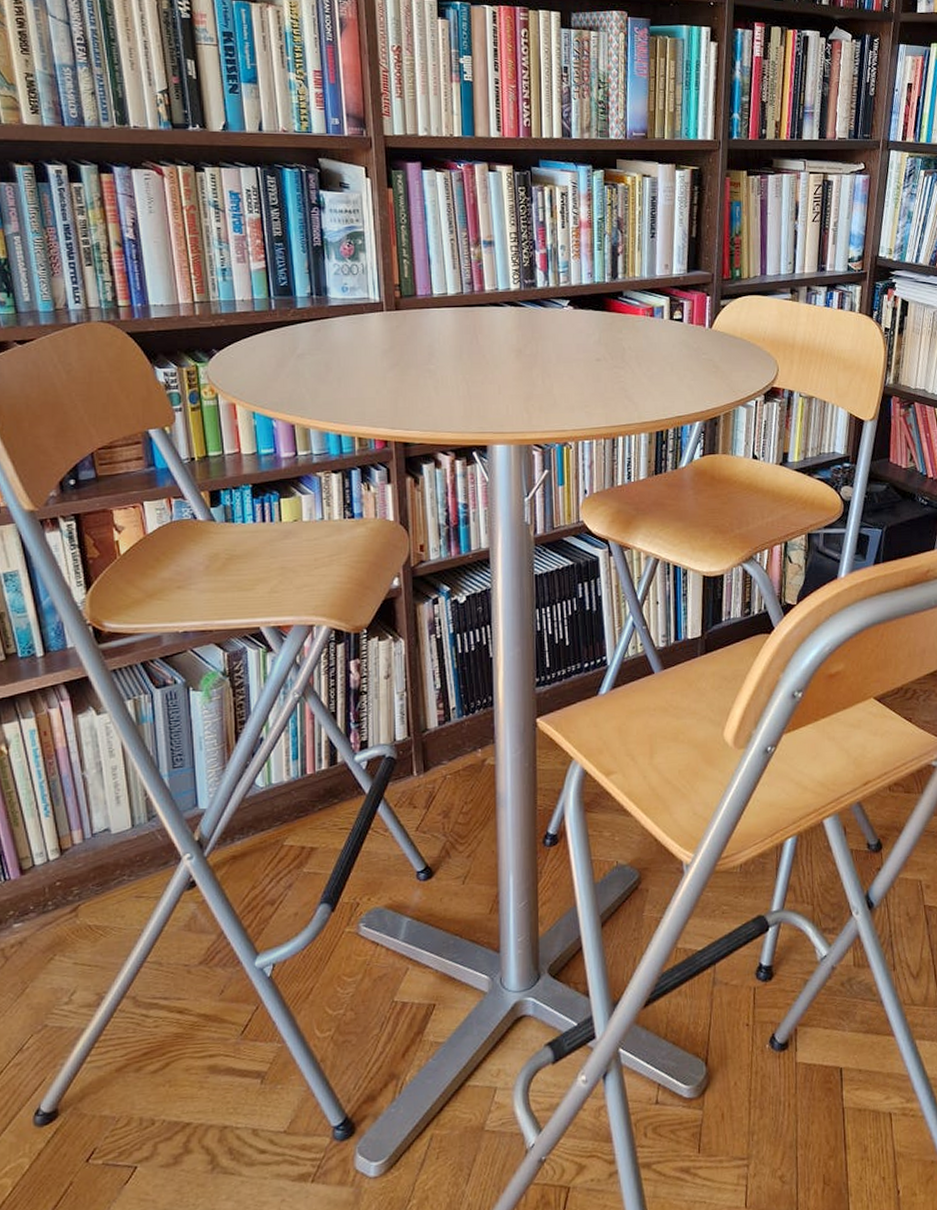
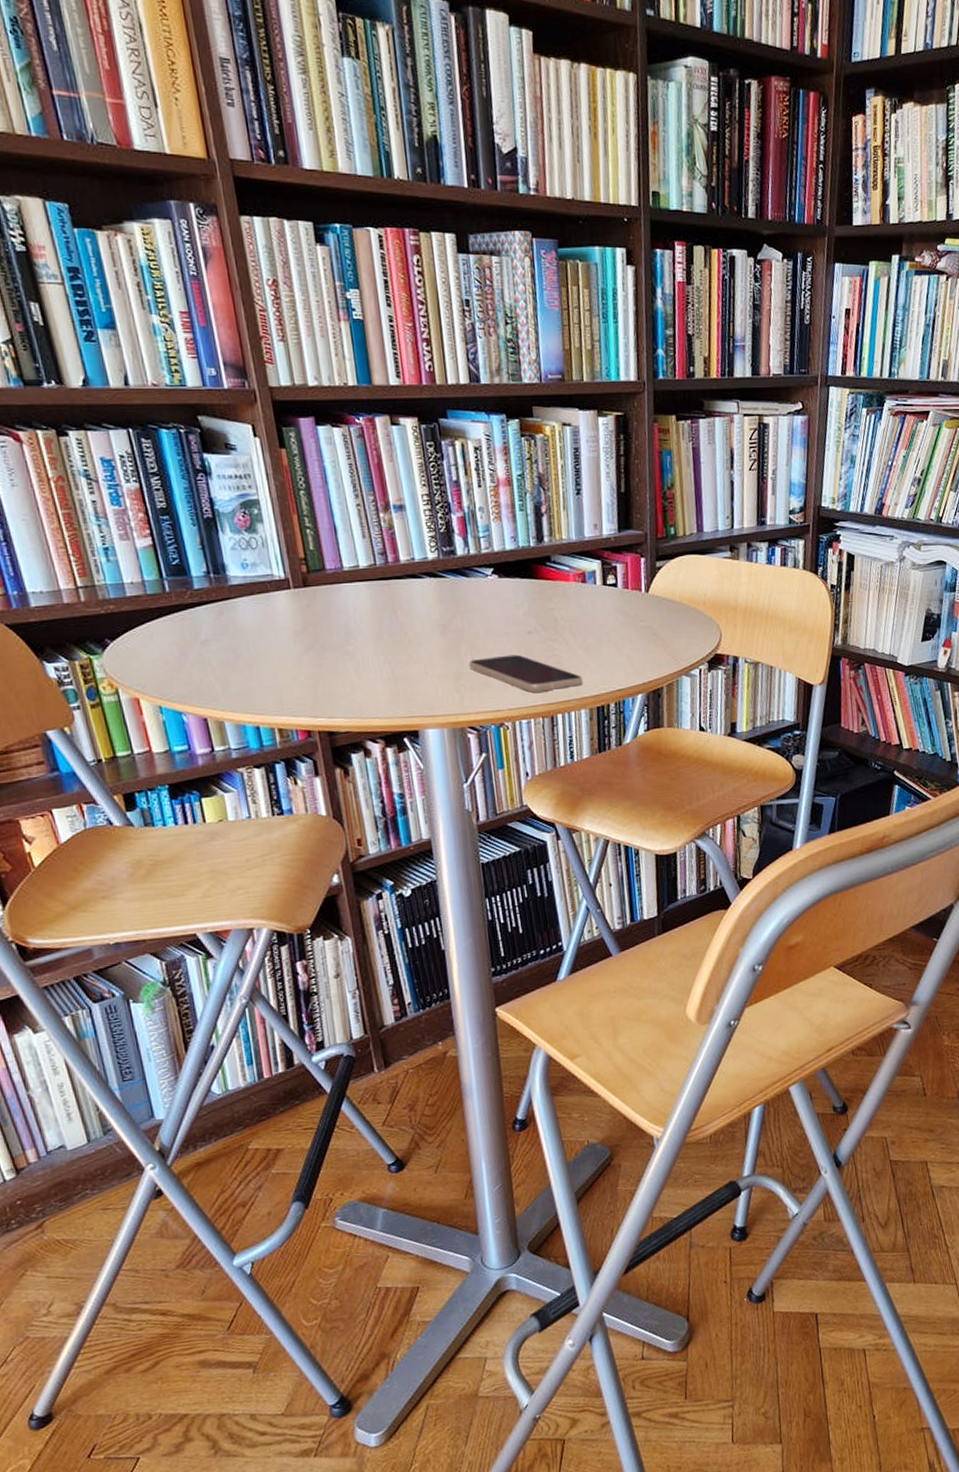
mobile phone: none [539,379,645,415] -> present [469,654,583,693]

